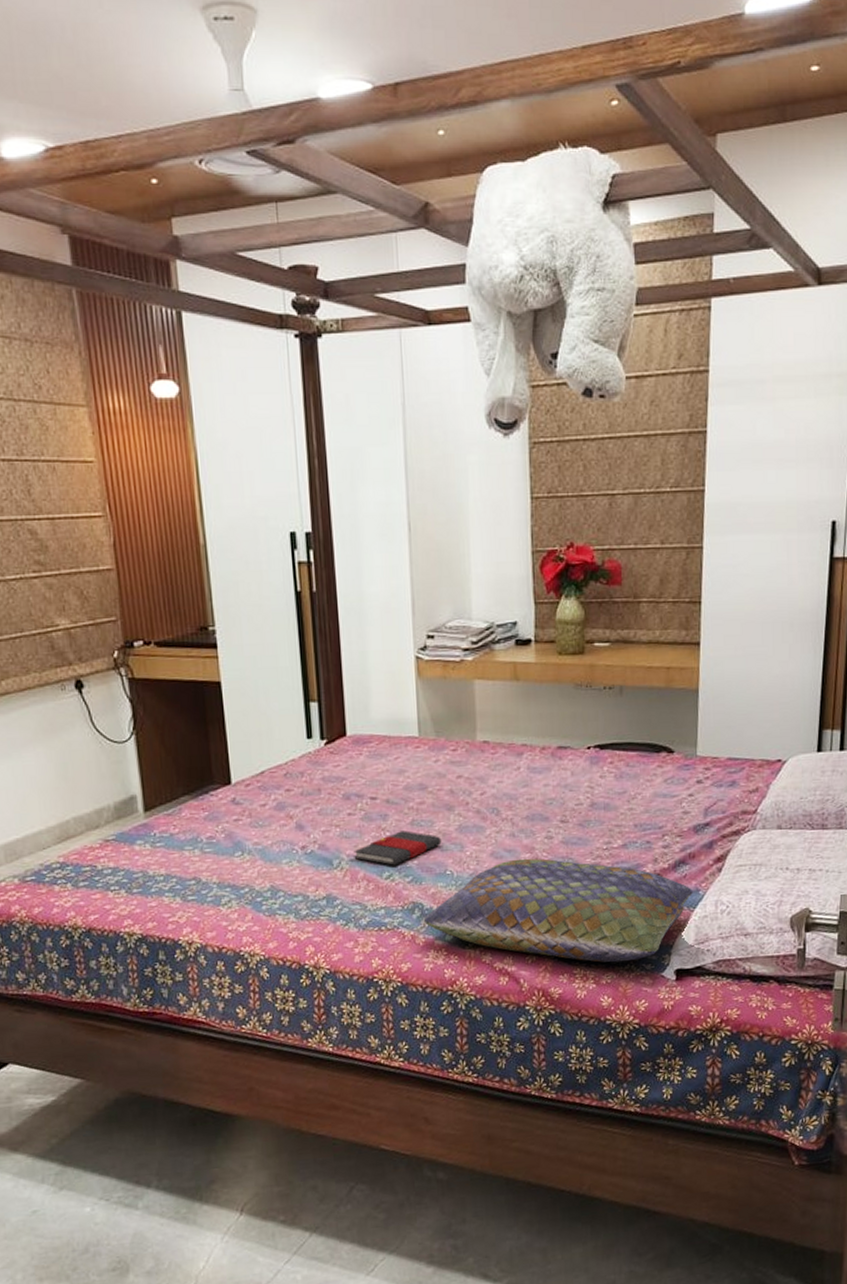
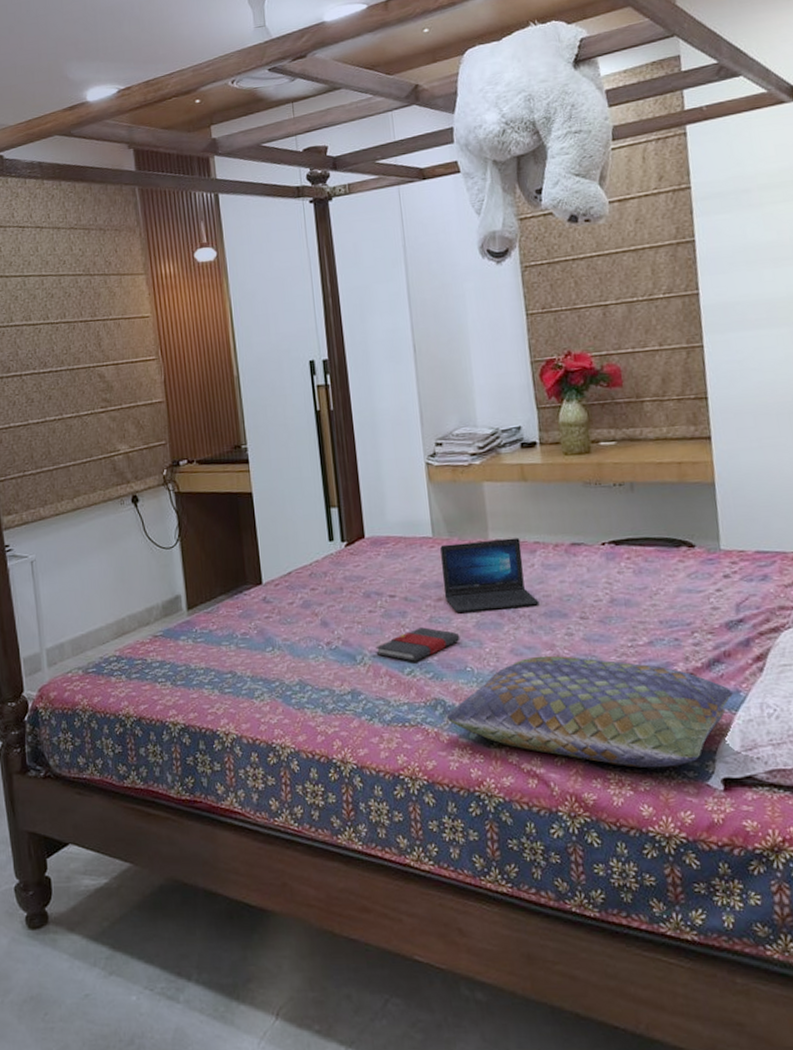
laptop: none [426,739,523,815] -> present [440,537,540,612]

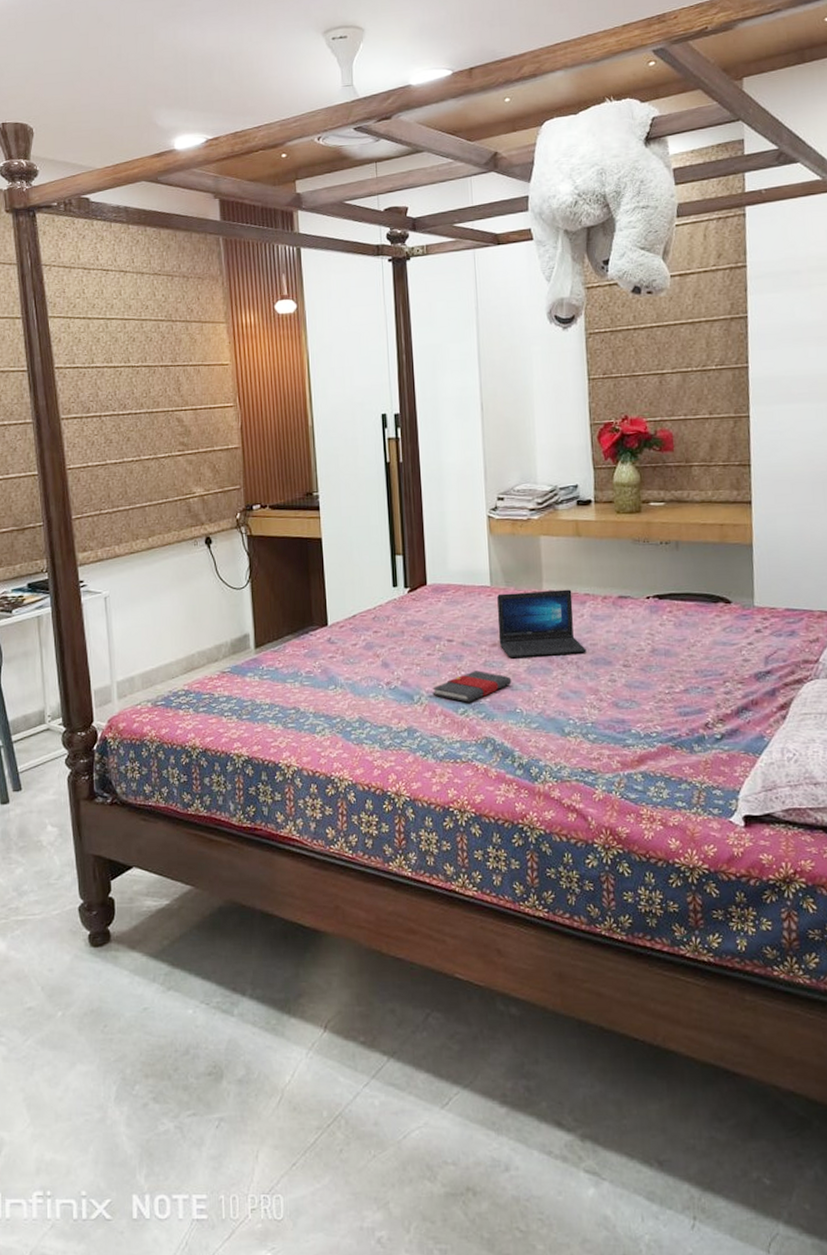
cushion: present [447,655,733,768] -> none [496,699,758,805]

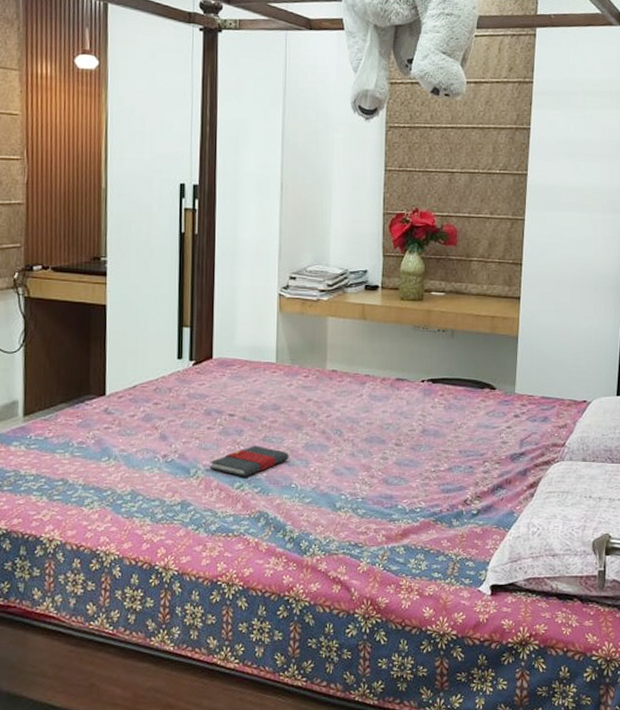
laptop: present [497,589,587,657] -> none [280,370,363,434]

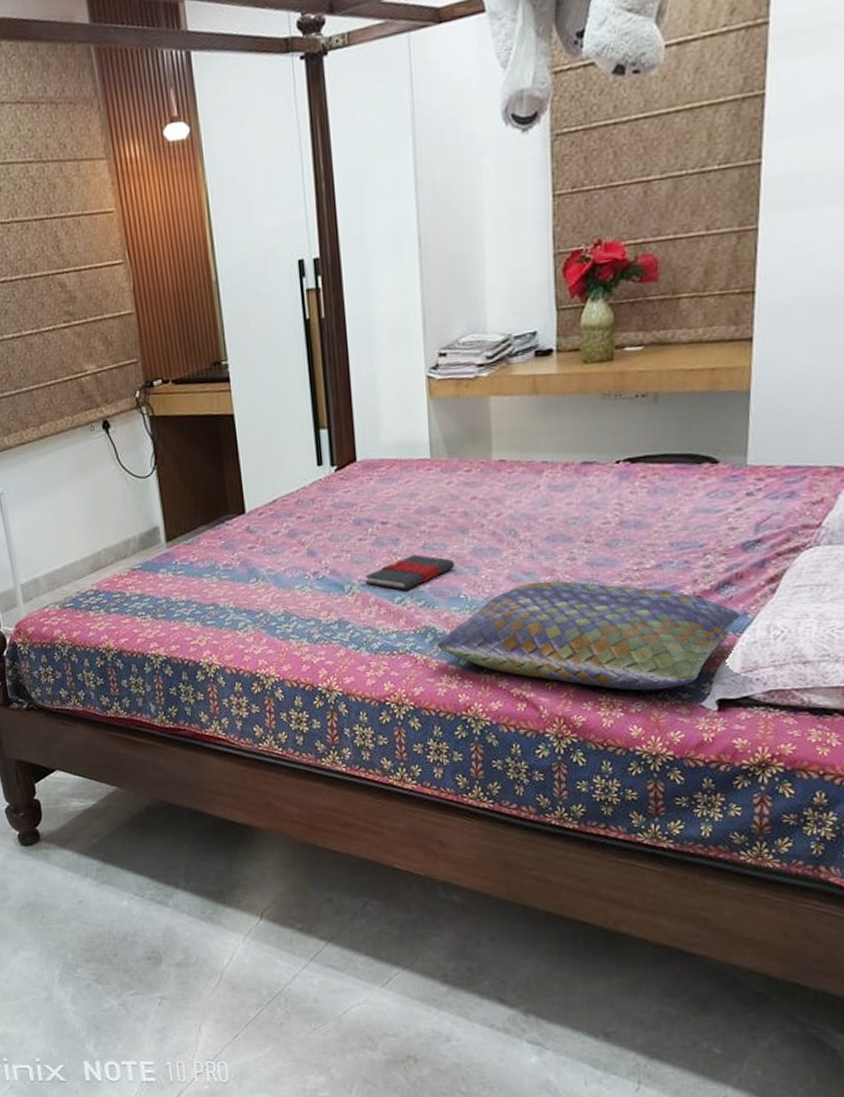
cushion: none [268,476,508,576] -> present [437,581,740,691]

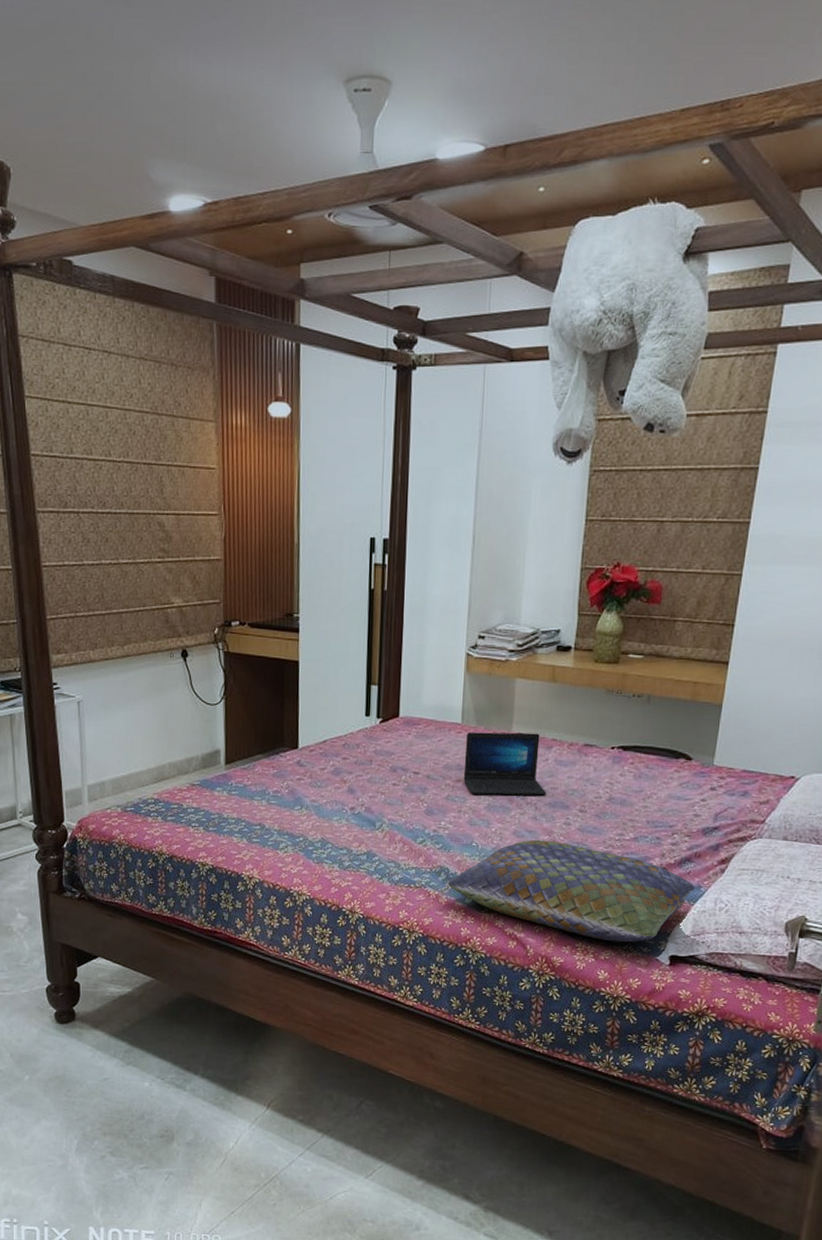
book: present [365,554,455,590] -> none [394,804,471,833]
laptop: none [438,457,542,539] -> present [463,732,547,796]

